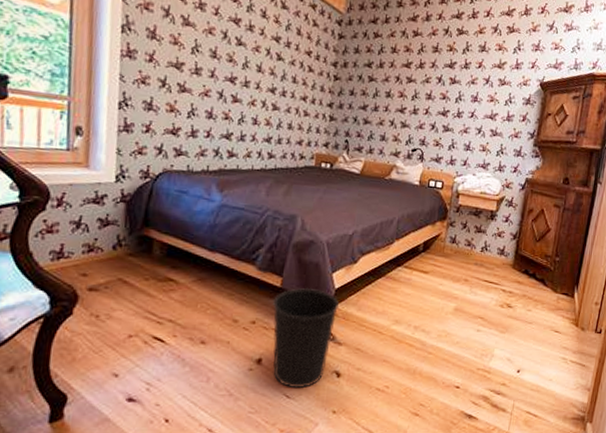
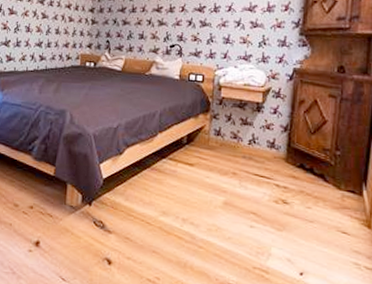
wastebasket: present [272,287,339,389] -> none [47,176,107,273]

